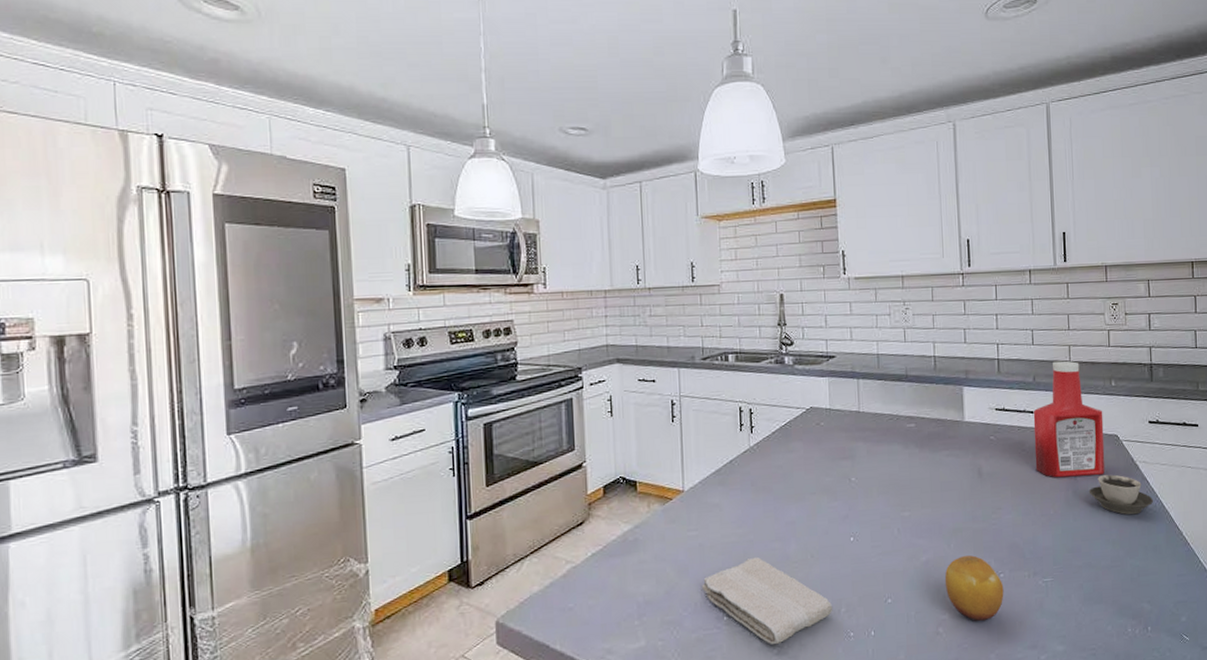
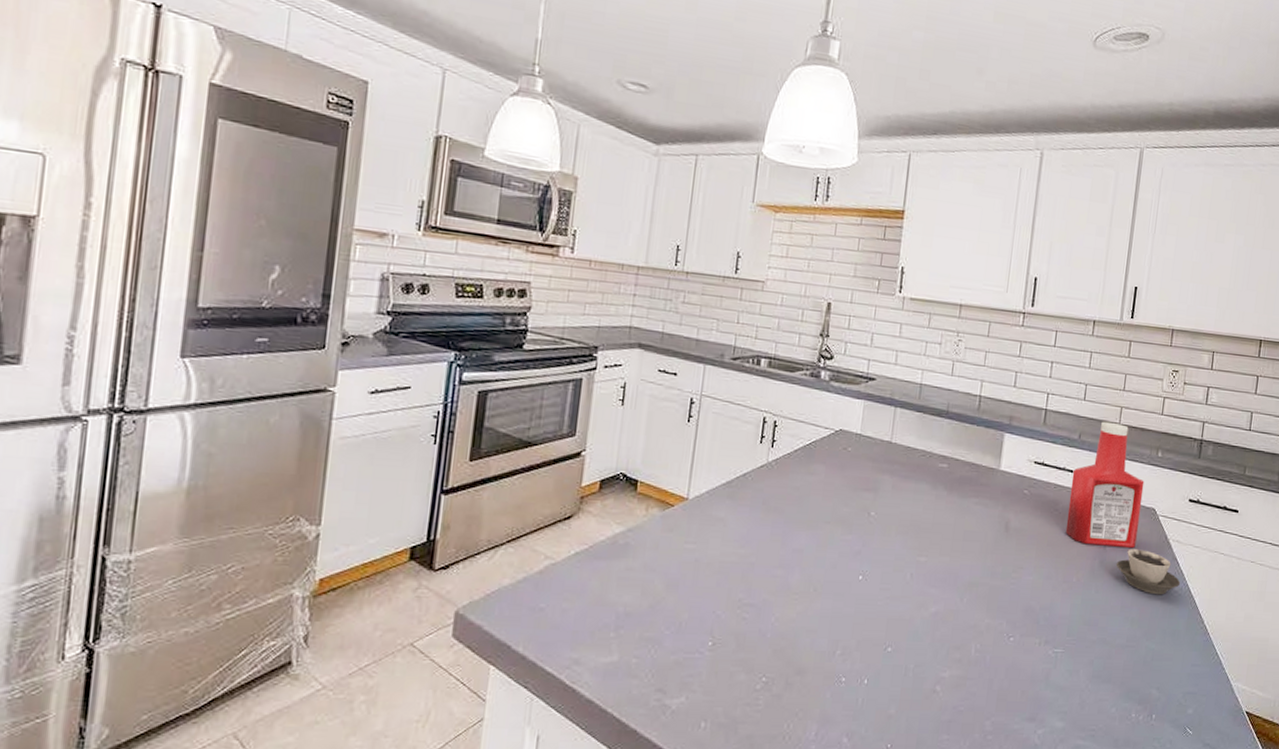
washcloth: present [702,557,833,644] -> none [690,581,828,679]
fruit: present [944,555,1004,622] -> none [950,613,1012,685]

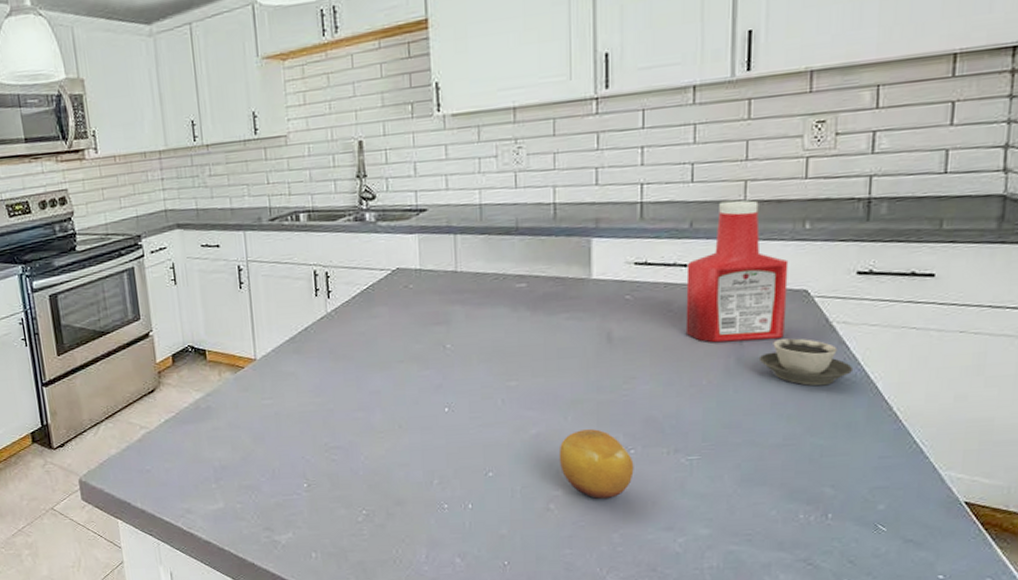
fruit: none [950,613,1012,685] -> present [558,429,634,500]

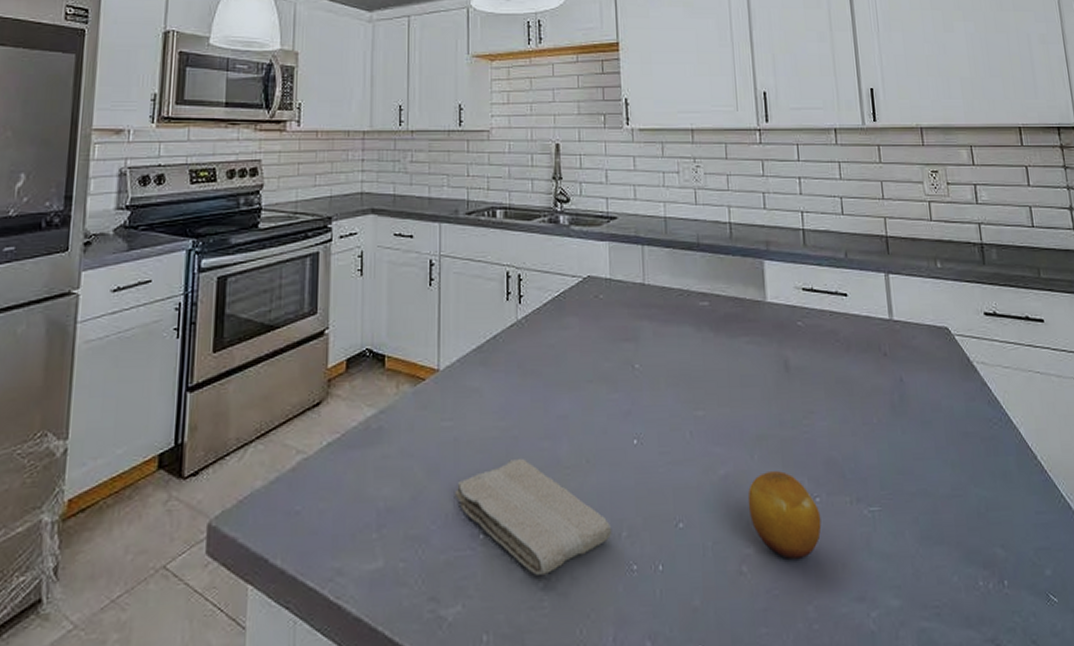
washcloth: none [279,426,425,512] -> present [455,458,612,575]
ketchup bottle: present [685,200,789,343] -> none [846,235,937,378]
cup: present [758,338,854,386] -> none [918,377,999,430]

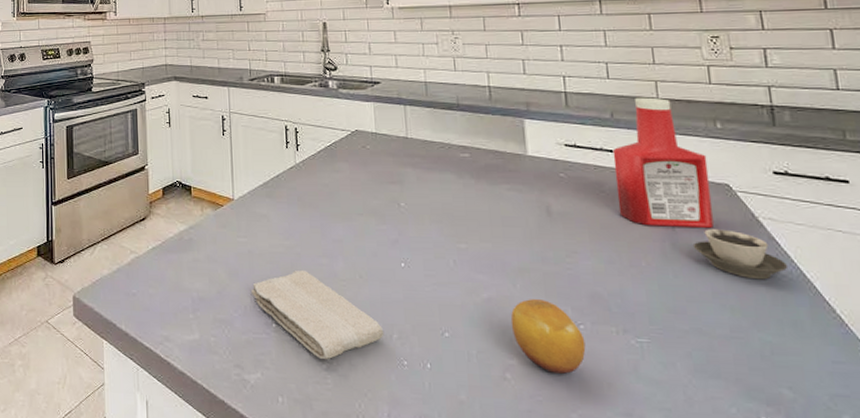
ketchup bottle: none [846,235,937,378] -> present [612,97,715,228]
cup: none [918,377,999,430] -> present [692,229,789,280]

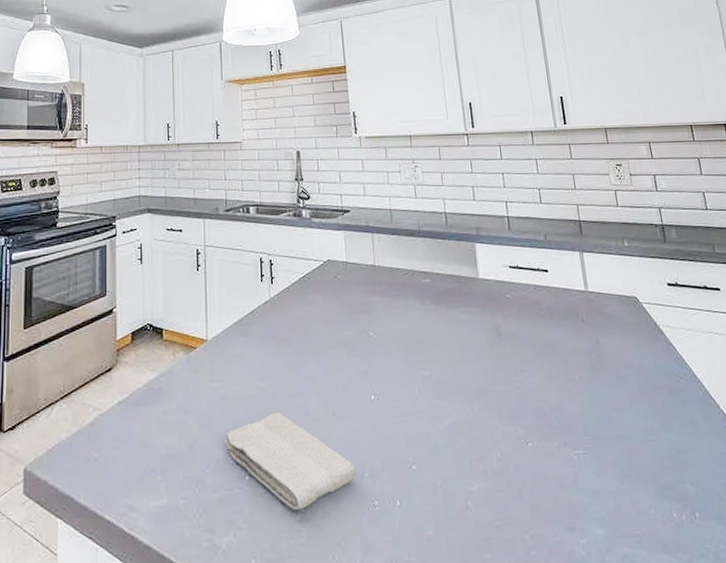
fruit: present [510,299,586,375] -> none [470,421,534,496]
ketchup bottle: present [612,97,715,228] -> none [547,219,628,340]
cup: present [692,229,789,280] -> none [613,339,684,384]

